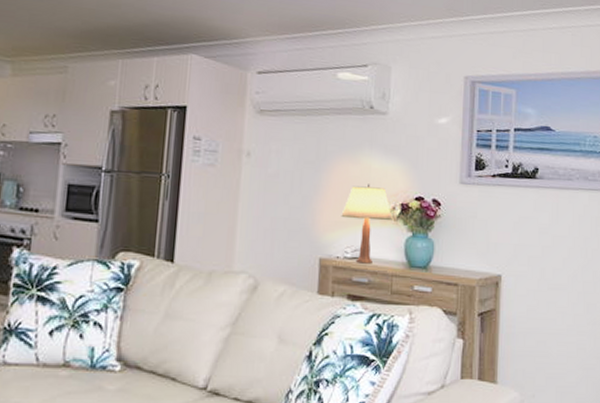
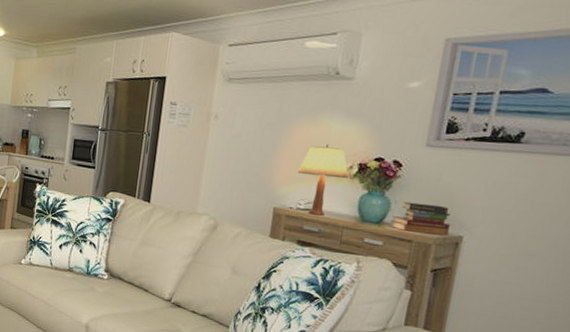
books: none [435,242,489,276] -> present [389,201,450,236]

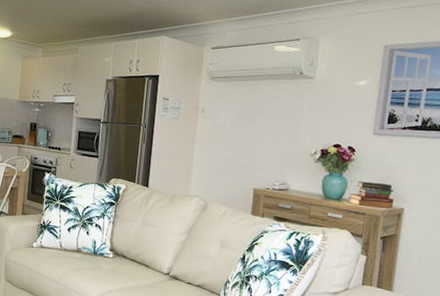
table lamp: present [297,144,349,216] -> none [272,134,314,195]

